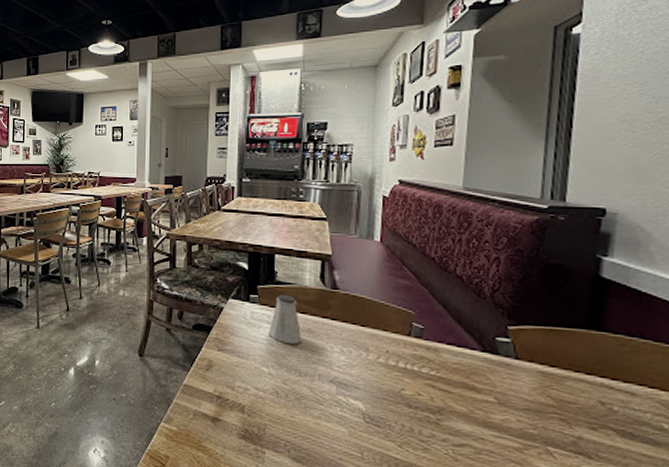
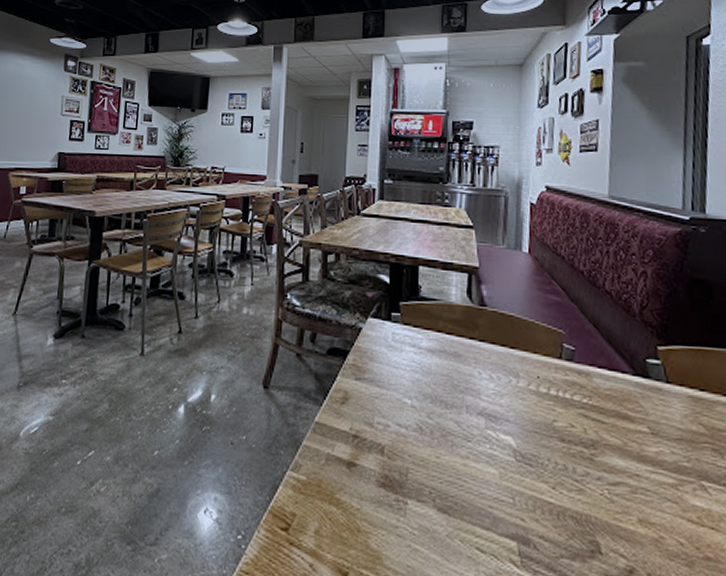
saltshaker: present [269,294,302,345] -> none [412,312,448,371]

